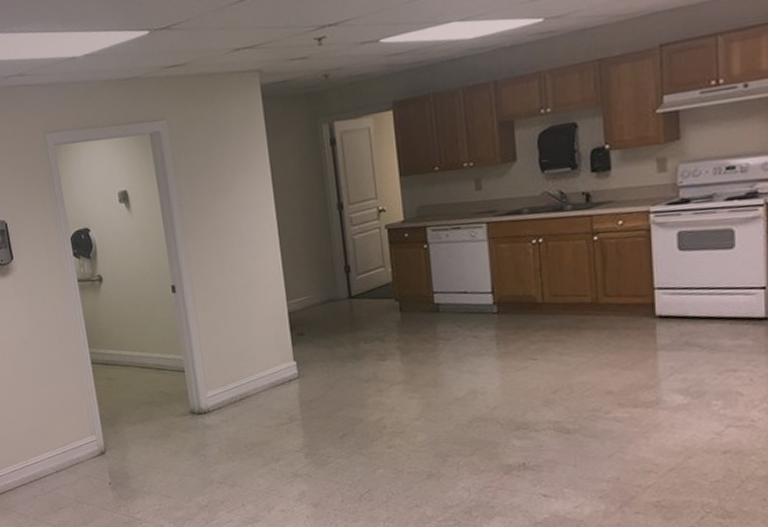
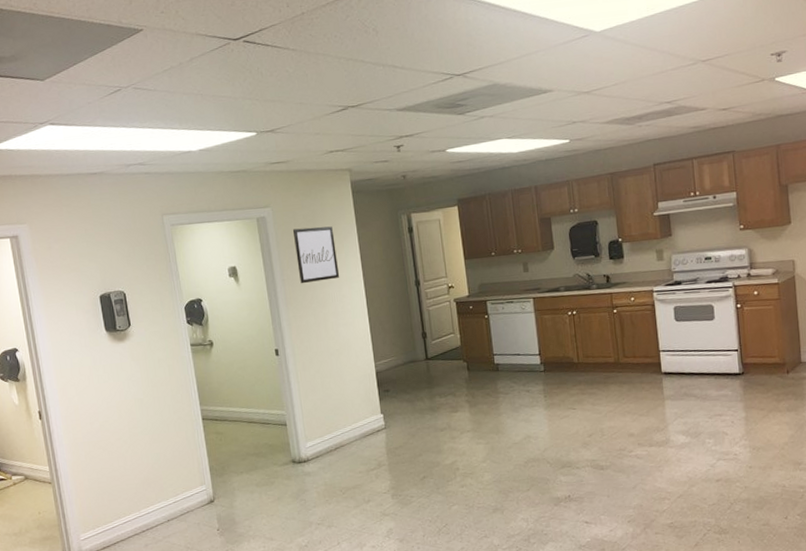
wall art: none [191,140,247,210] -> present [292,226,340,284]

